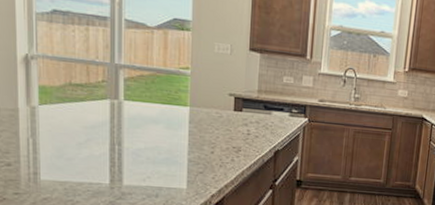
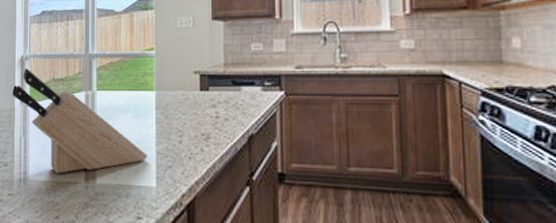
knife block: none [14,68,180,175] -> present [12,68,148,174]

